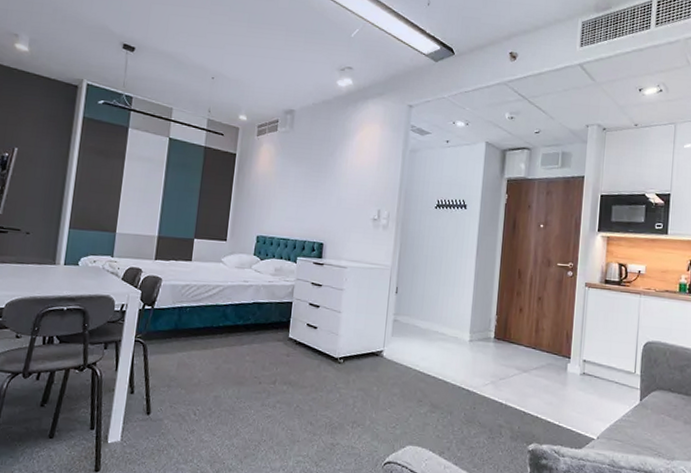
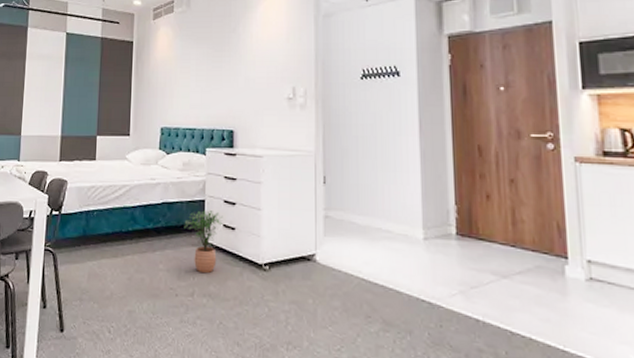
potted plant: none [271,311,307,365] -> present [184,210,223,274]

